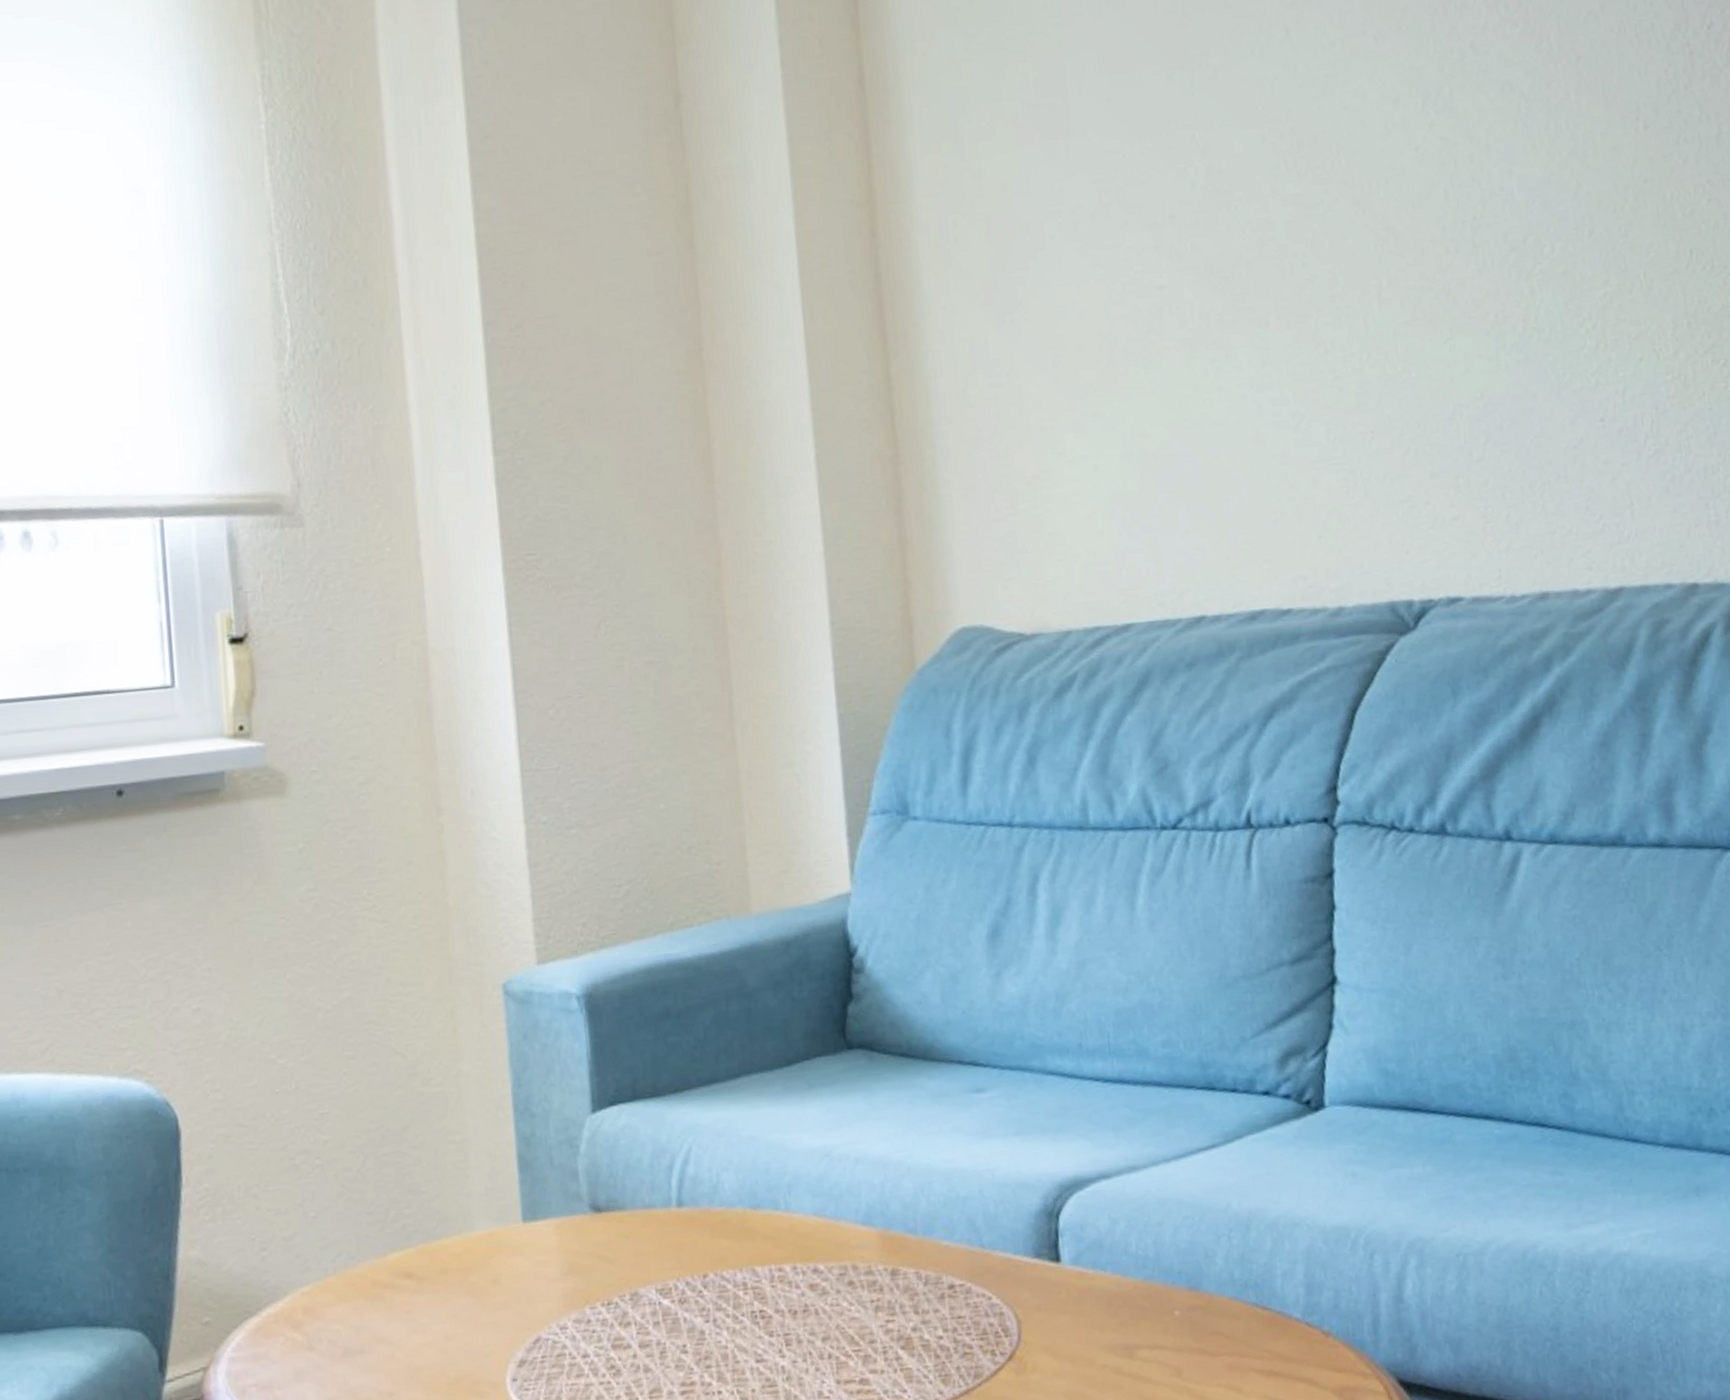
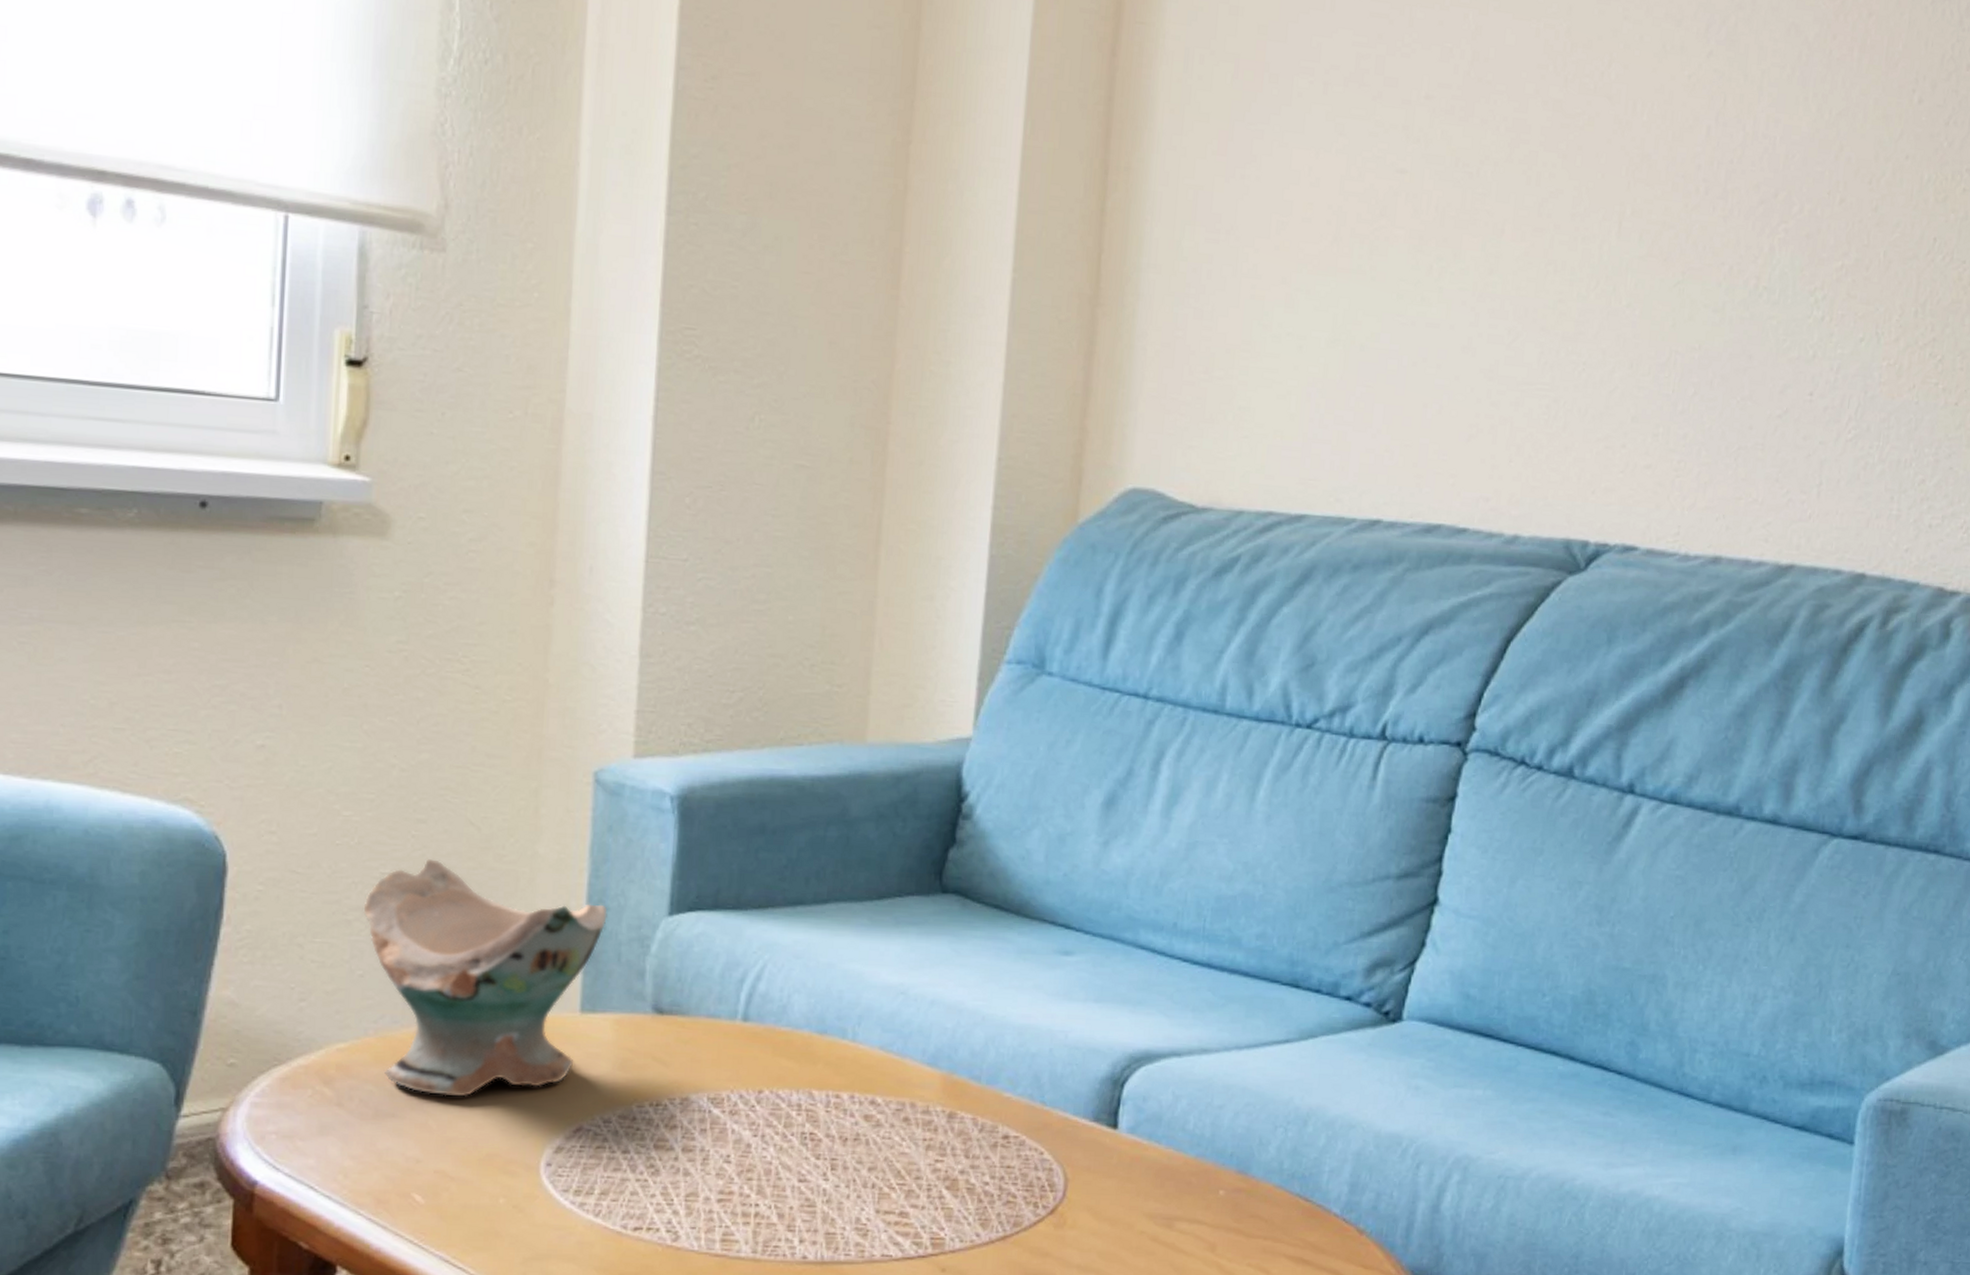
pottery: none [308,1092,535,1326] -> present [363,858,607,1097]

